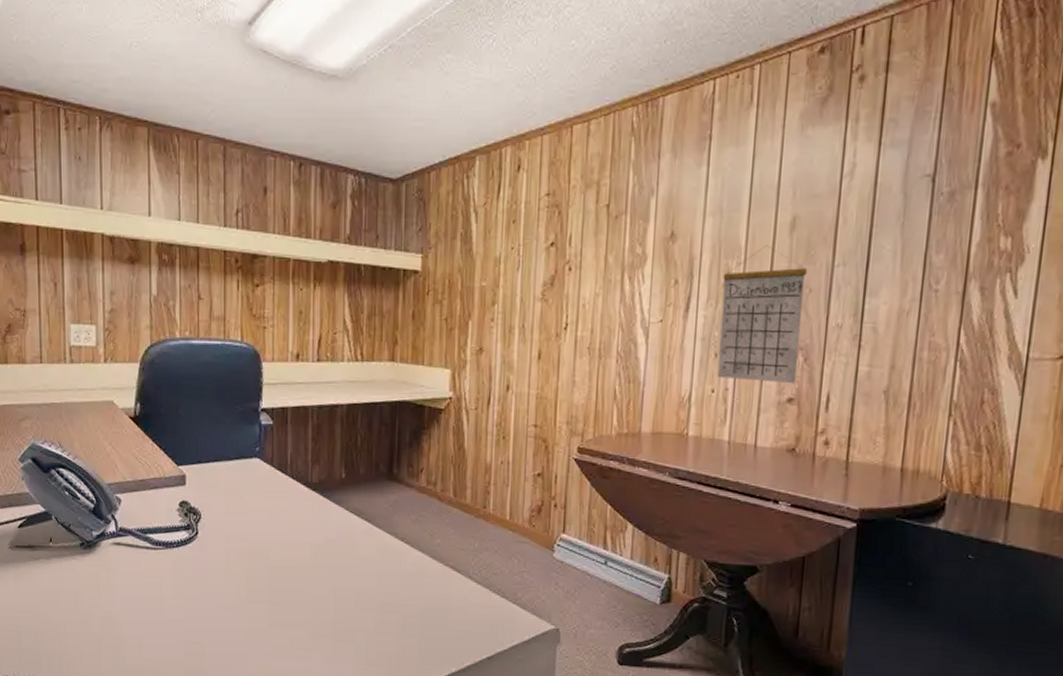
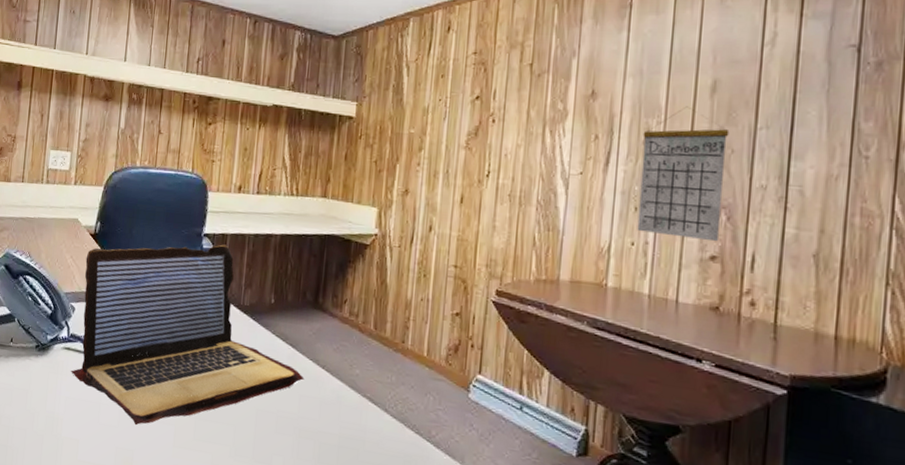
laptop: none [124,419,383,617] -> present [71,244,304,426]

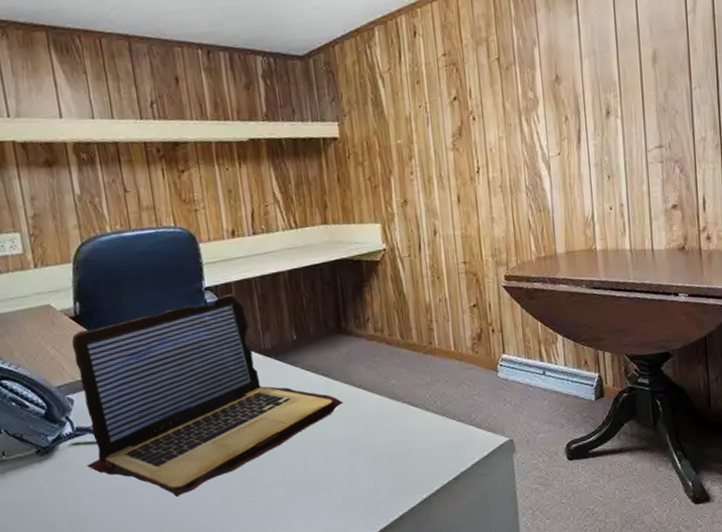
calendar: present [637,106,730,242] -> none [604,77,676,197]

